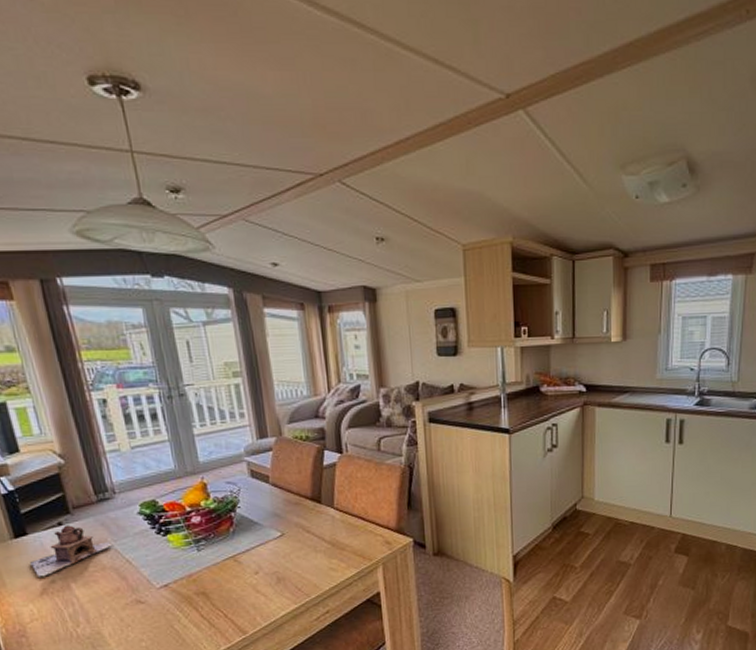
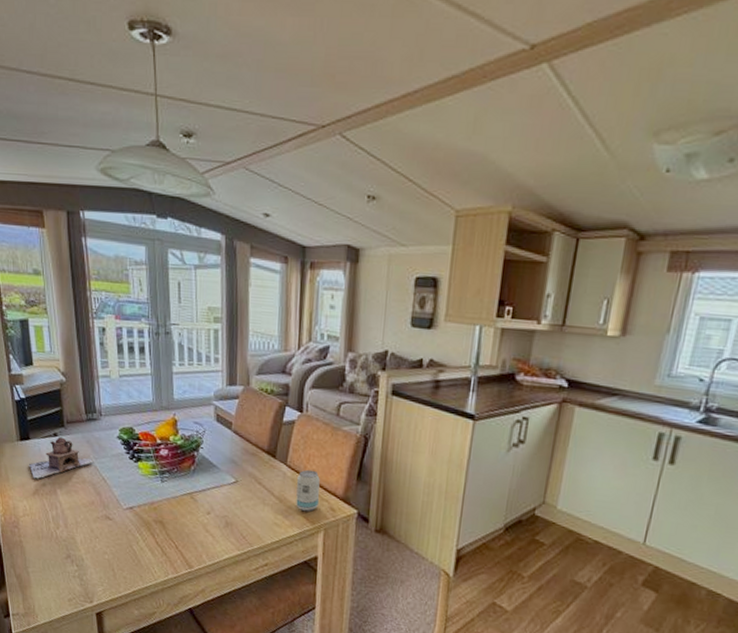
beverage can: none [347,508,374,551] -> present [296,469,320,512]

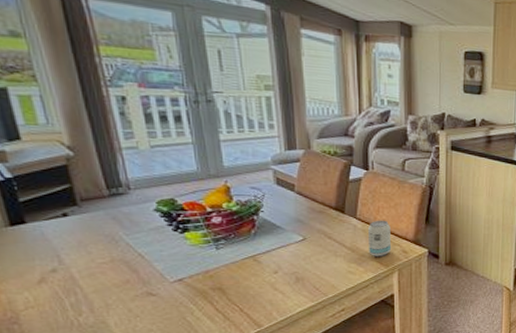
teapot: present [29,437,93,480] -> none [27,217,123,267]

